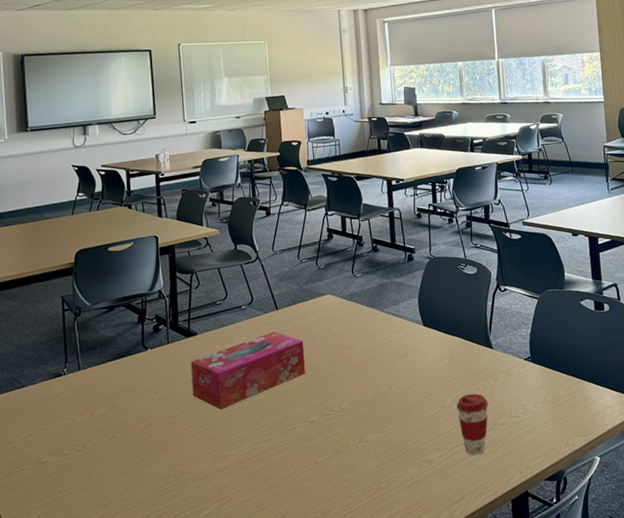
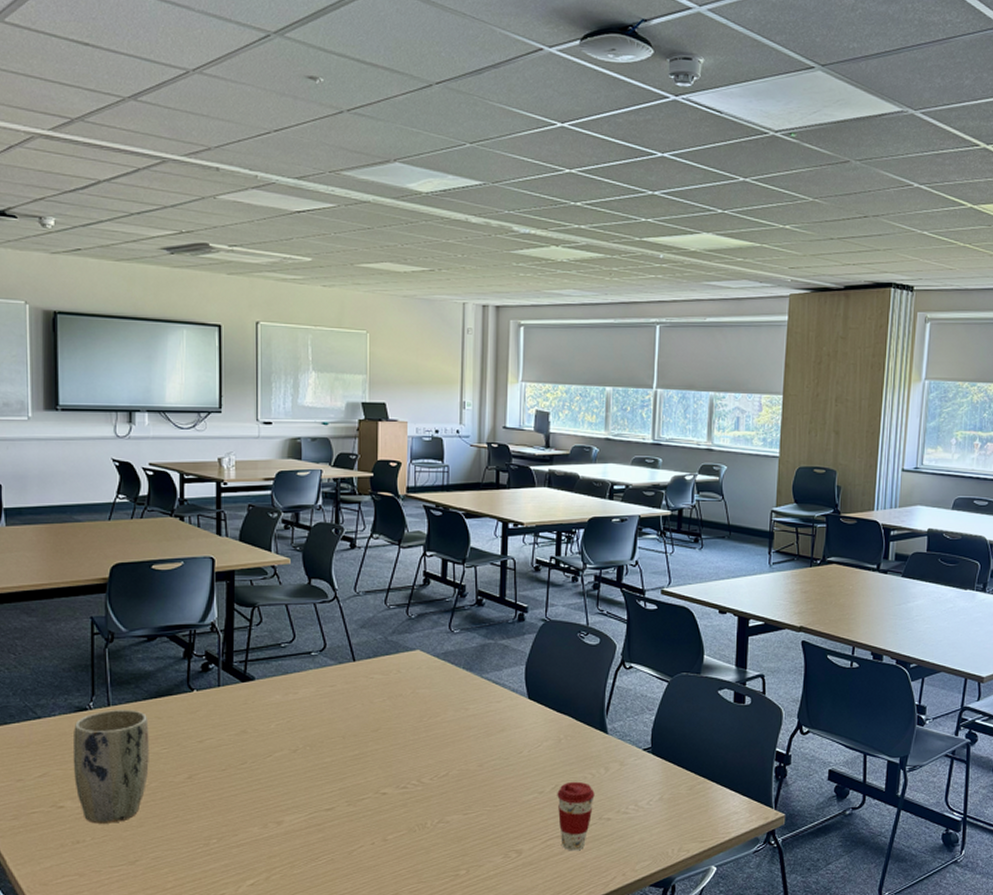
plant pot: none [52,371,115,474] -> present [72,710,149,824]
tissue box: present [190,331,305,410] -> none [244,686,383,769]

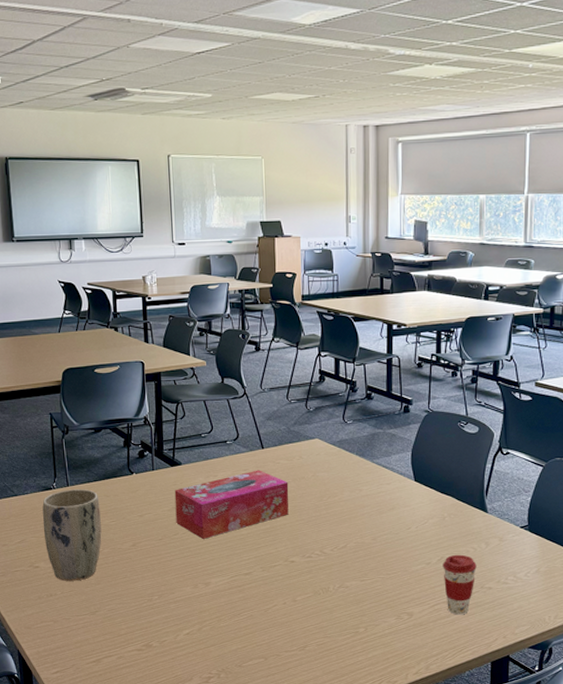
tissue box: none [244,686,383,769] -> present [174,470,289,539]

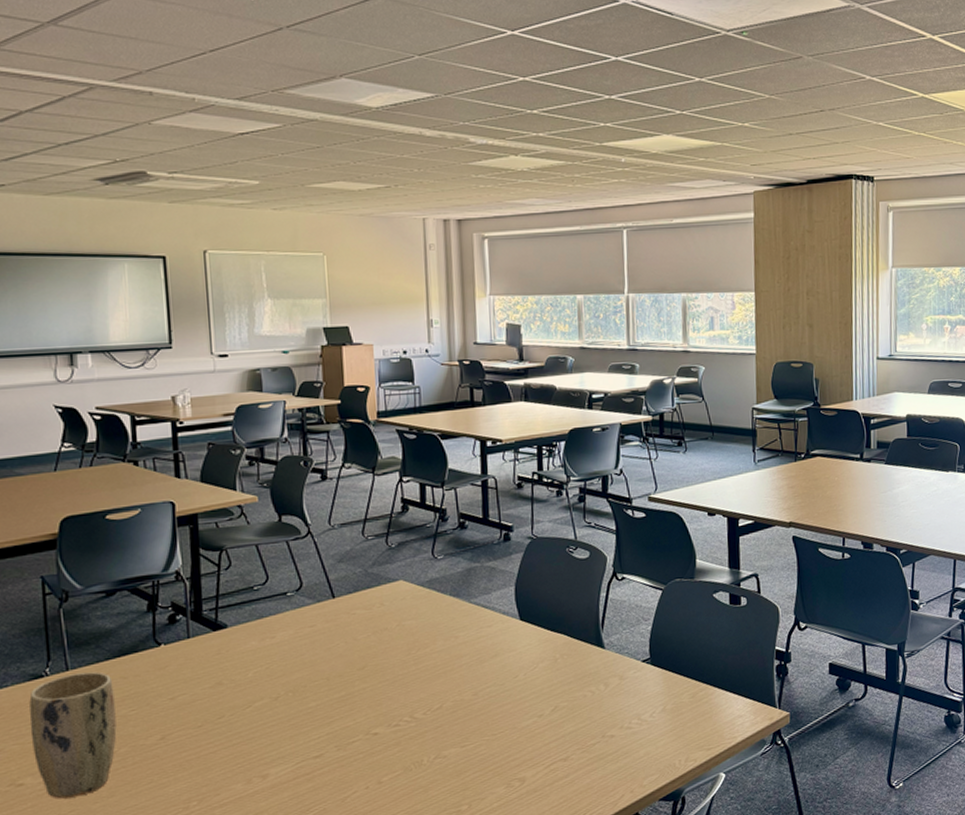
tissue box: present [174,470,289,539] -> none [218,624,369,719]
coffee cup: present [443,554,477,615] -> none [557,700,596,773]

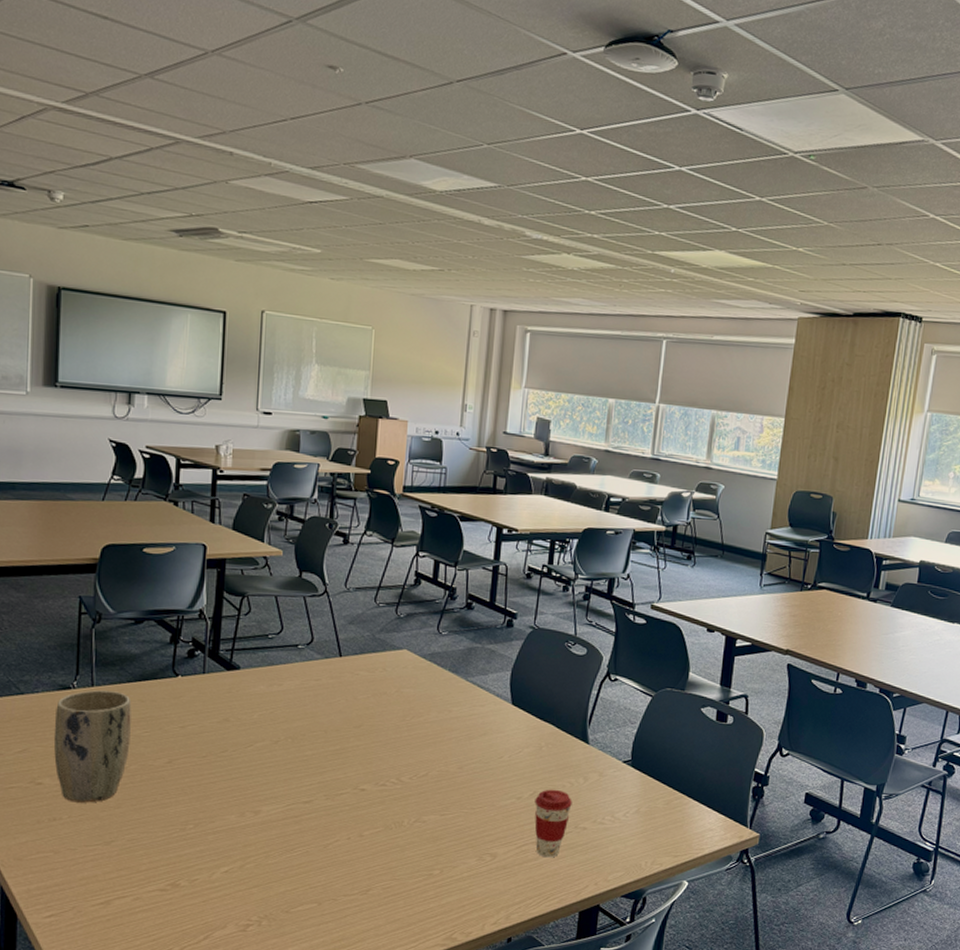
coffee cup: none [557,700,596,773] -> present [534,789,572,858]

